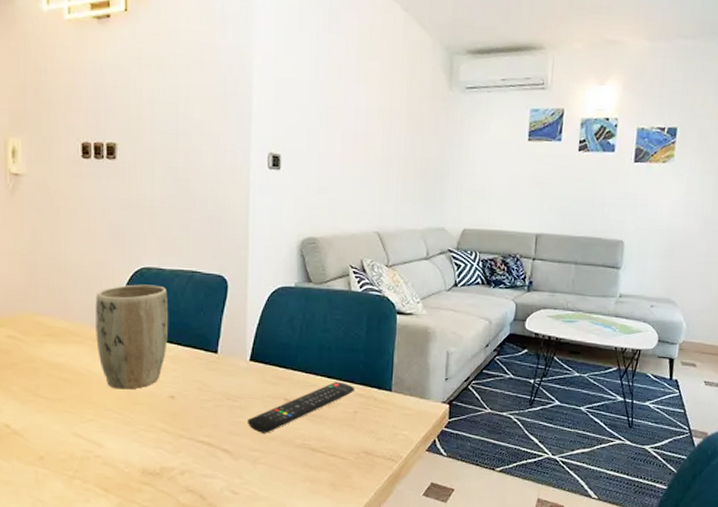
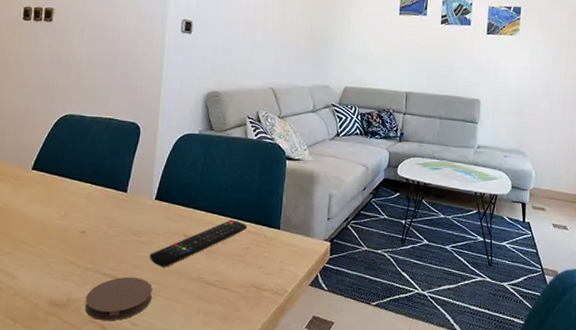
plant pot: present [95,284,169,390] -> none [19,129,87,225]
coaster: none [180,443,253,490] -> present [85,276,153,321]

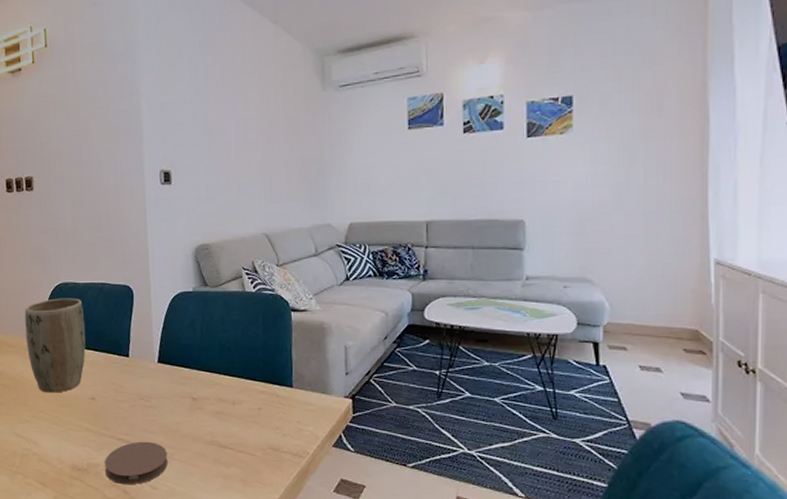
plant pot: none [19,129,87,225] -> present [24,298,86,393]
remote control: present [149,219,248,267] -> none [159,379,258,431]

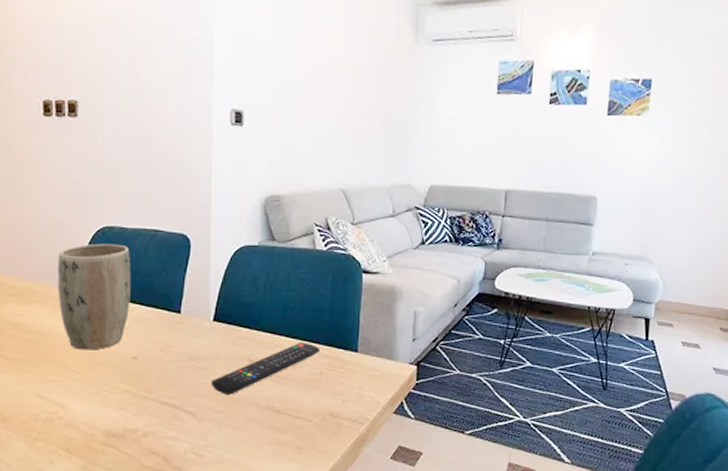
coaster: present [104,441,168,485] -> none [143,405,217,453]
remote control: none [159,379,258,431] -> present [210,342,321,395]

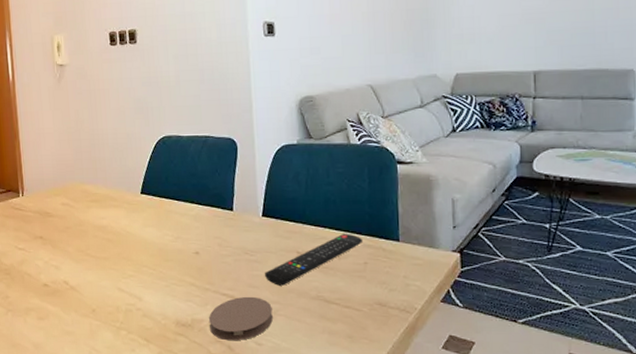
plant pot: present [58,243,132,350] -> none [128,151,190,247]
coaster: none [143,405,217,453] -> present [208,296,273,341]

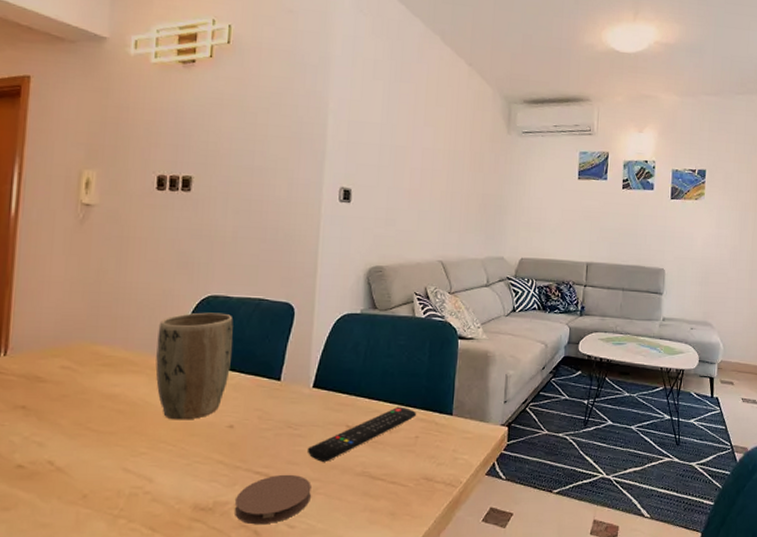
plant pot: none [128,151,190,247] -> present [155,312,234,420]

